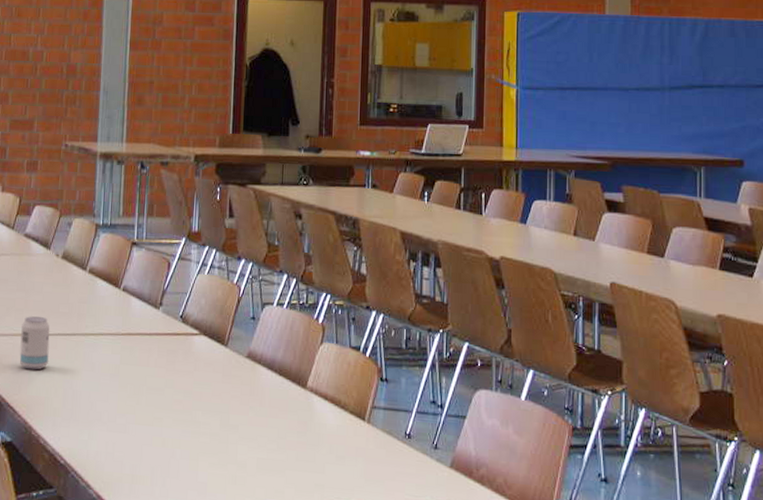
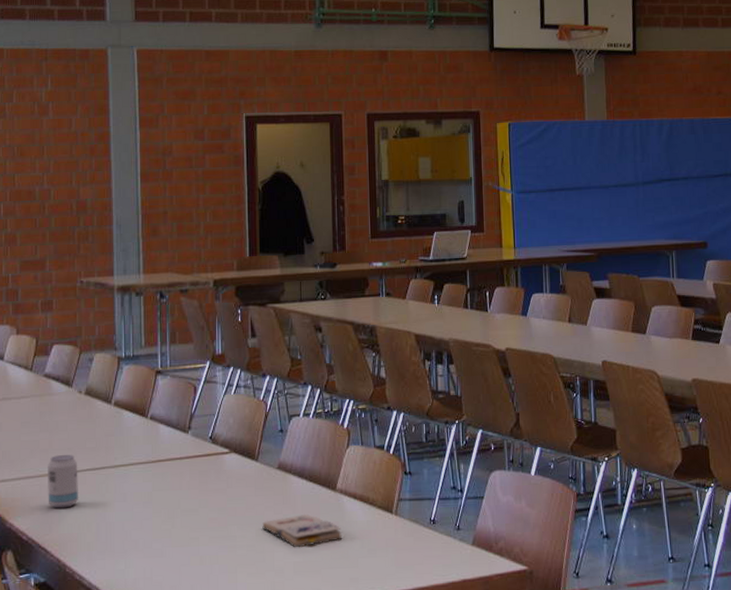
paperback book: none [227,408,309,444] -> present [262,513,342,548]

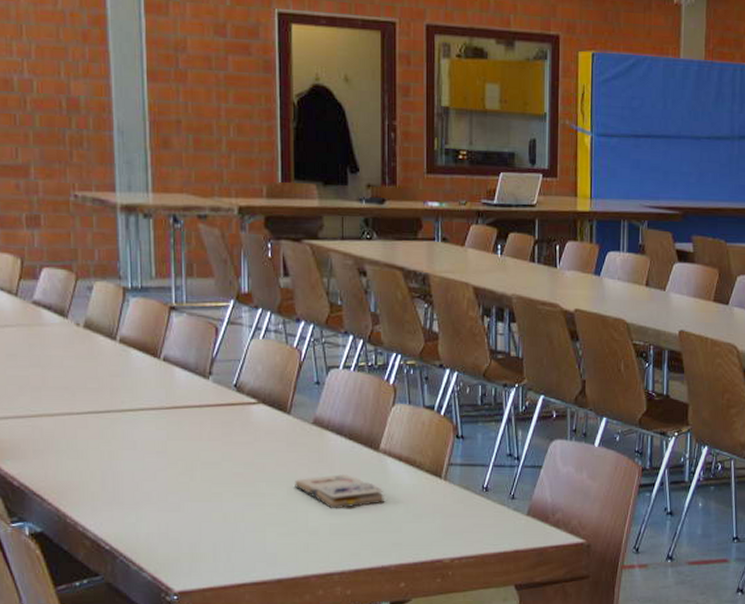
beverage can: present [46,455,79,509] -> none [40,394,80,453]

